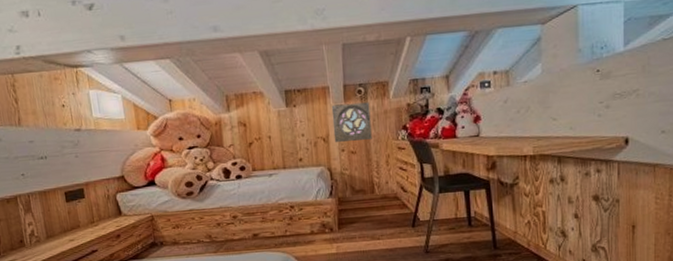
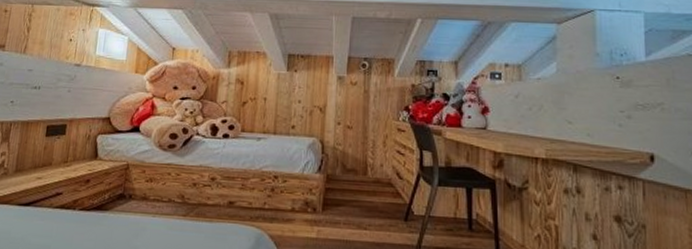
wall ornament: present [331,102,372,142] -> none [331,75,373,116]

